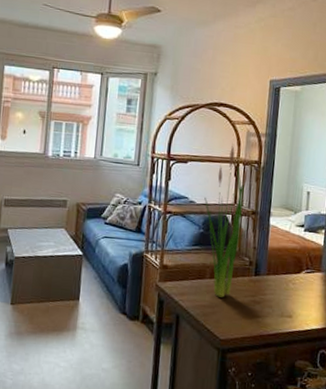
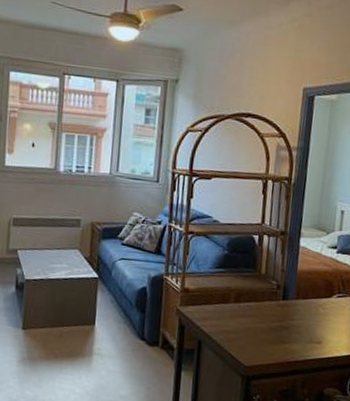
plant: present [204,144,248,298] -> none [229,158,277,323]

